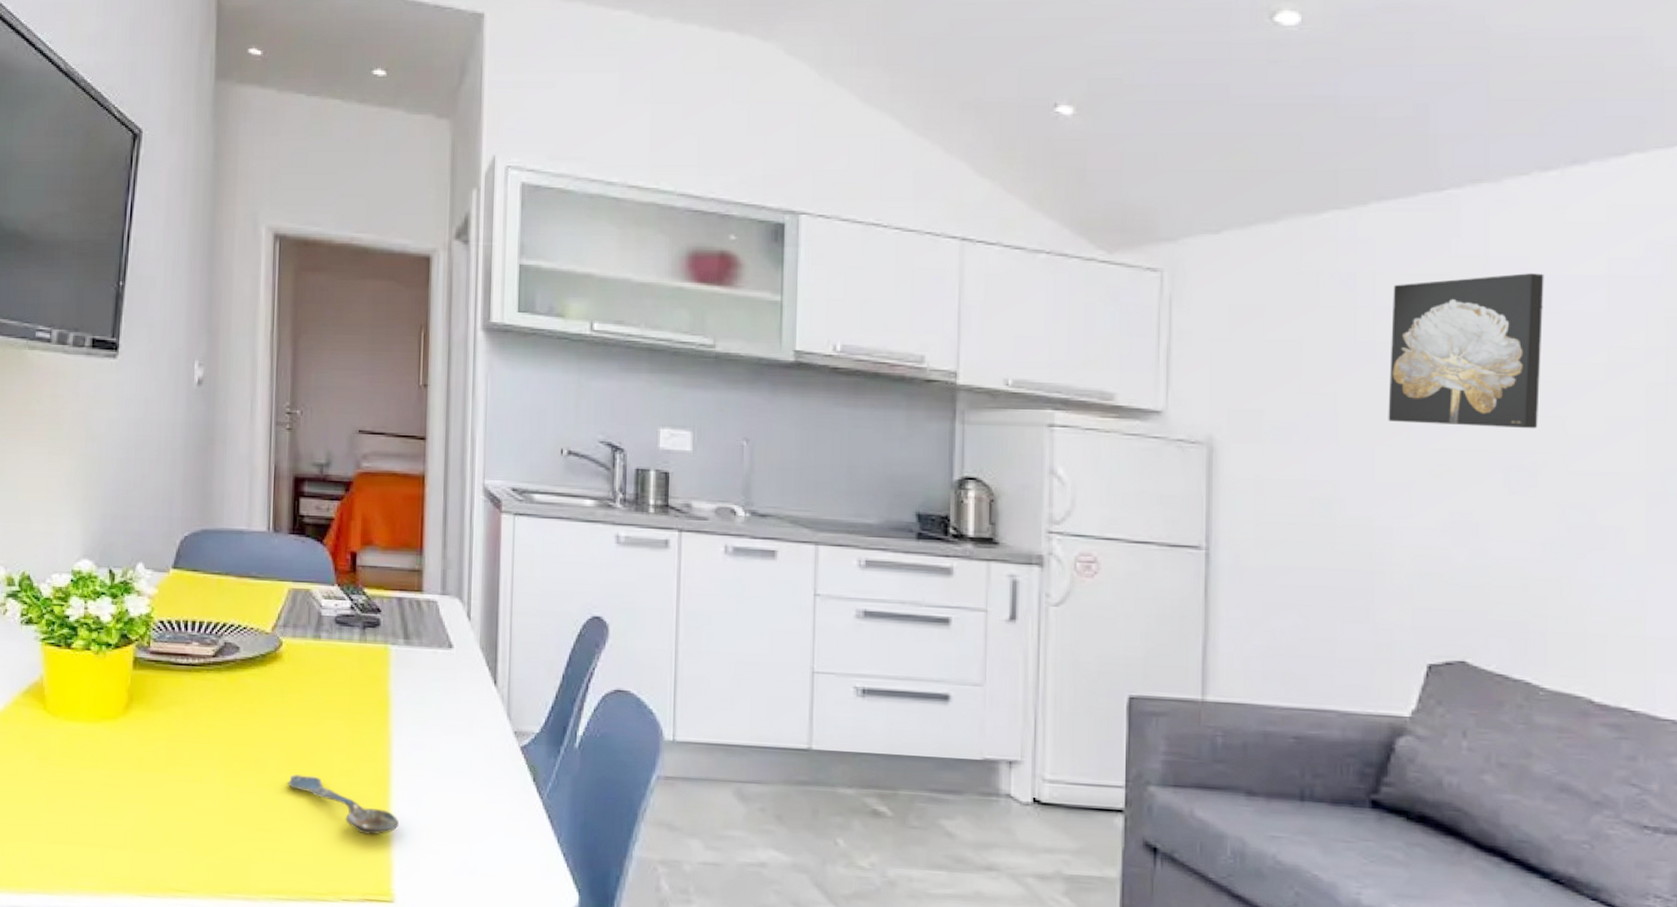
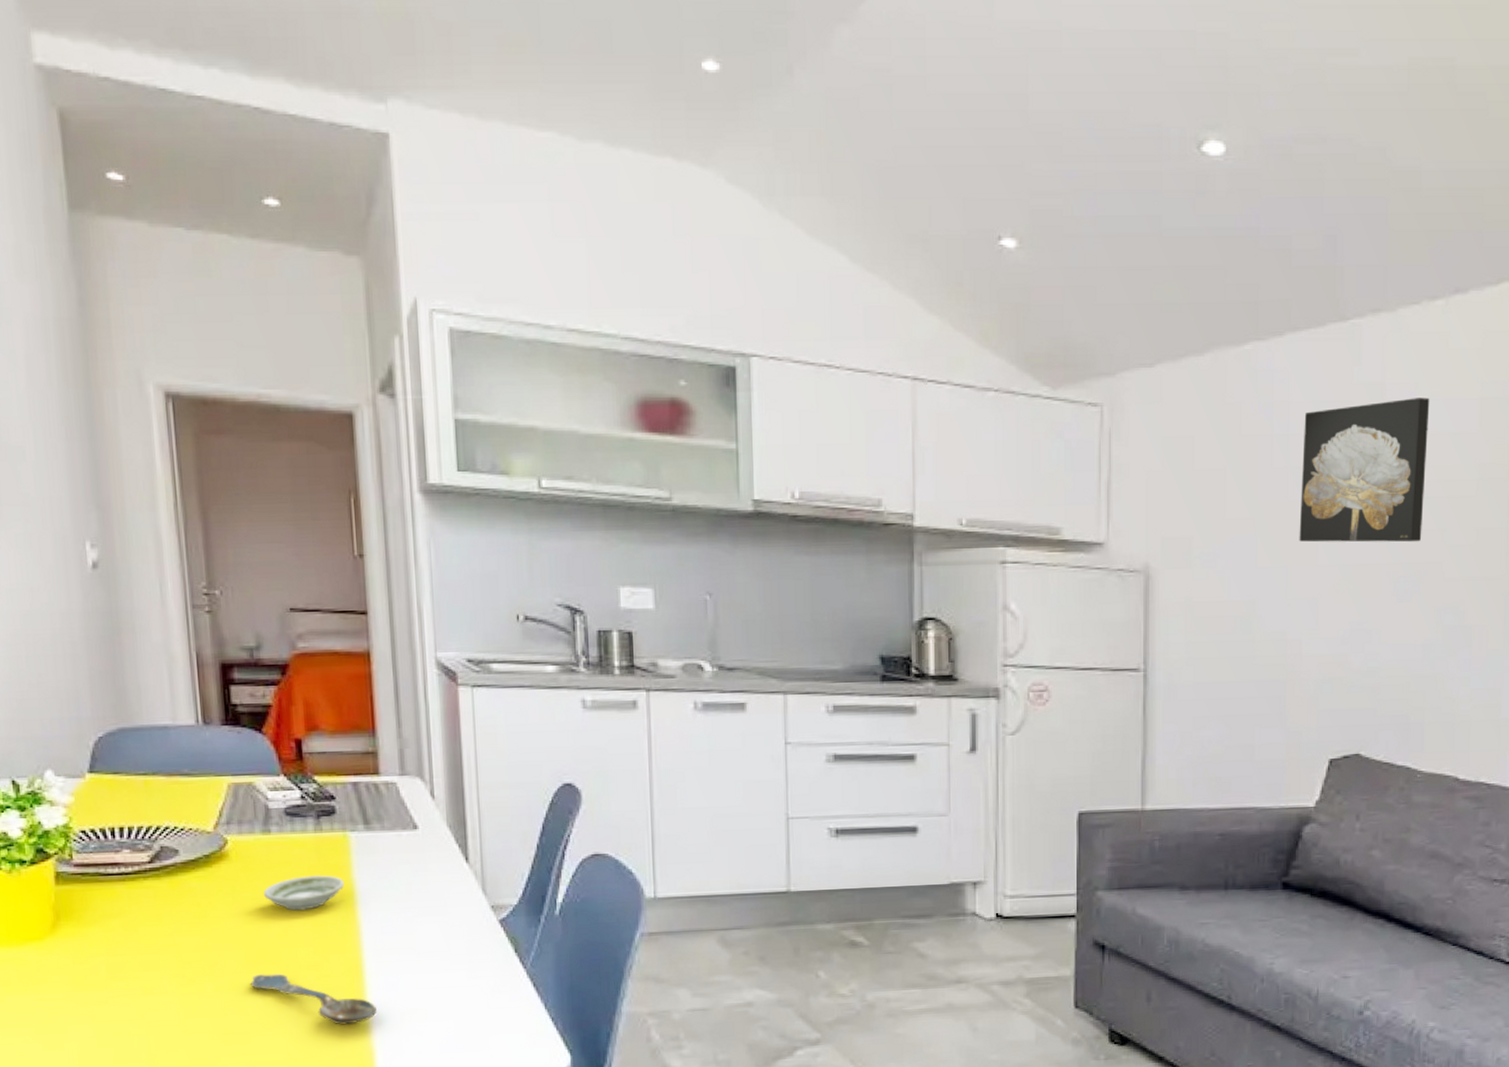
saucer: none [309,683,381,717] -> present [264,874,345,911]

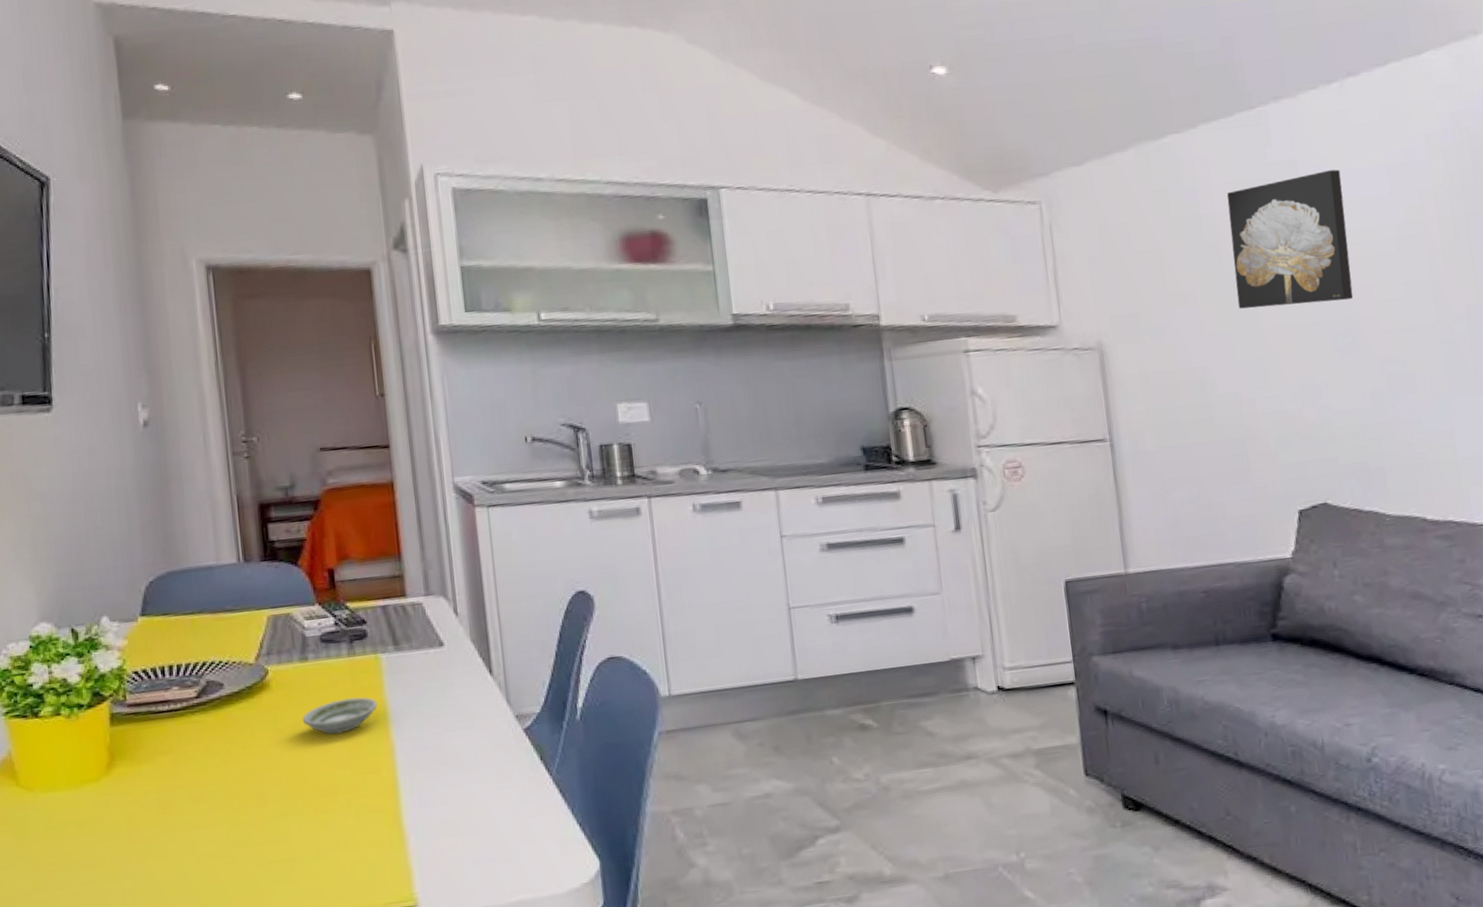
spoon: present [251,973,377,1025] -> none [292,797,412,846]

